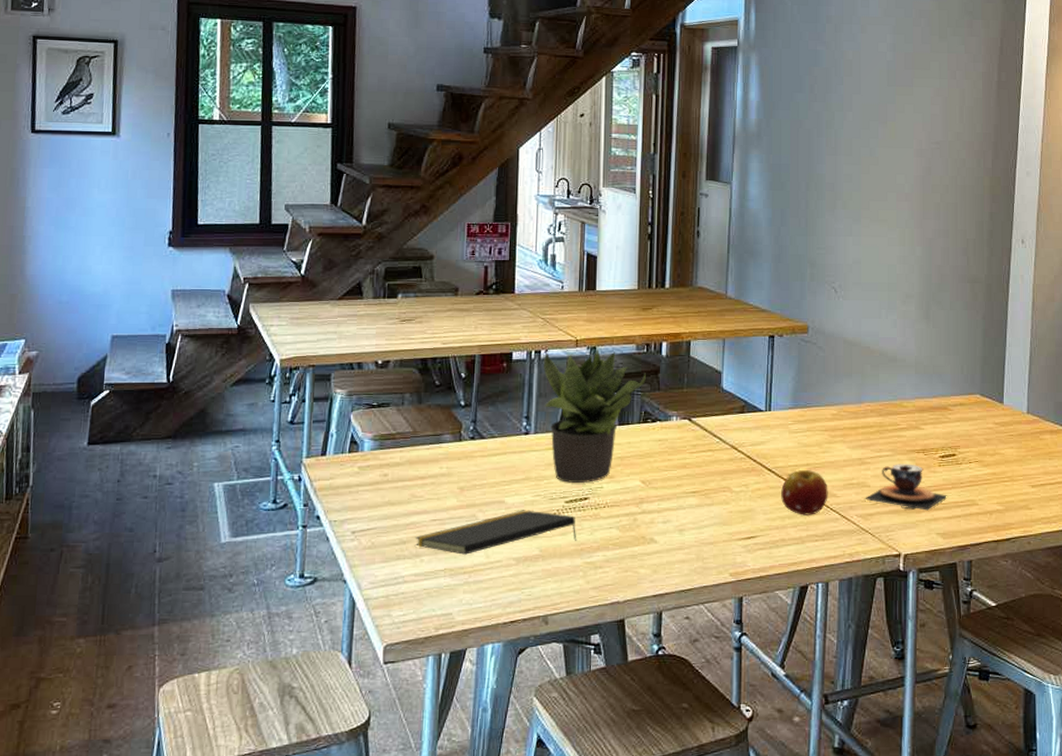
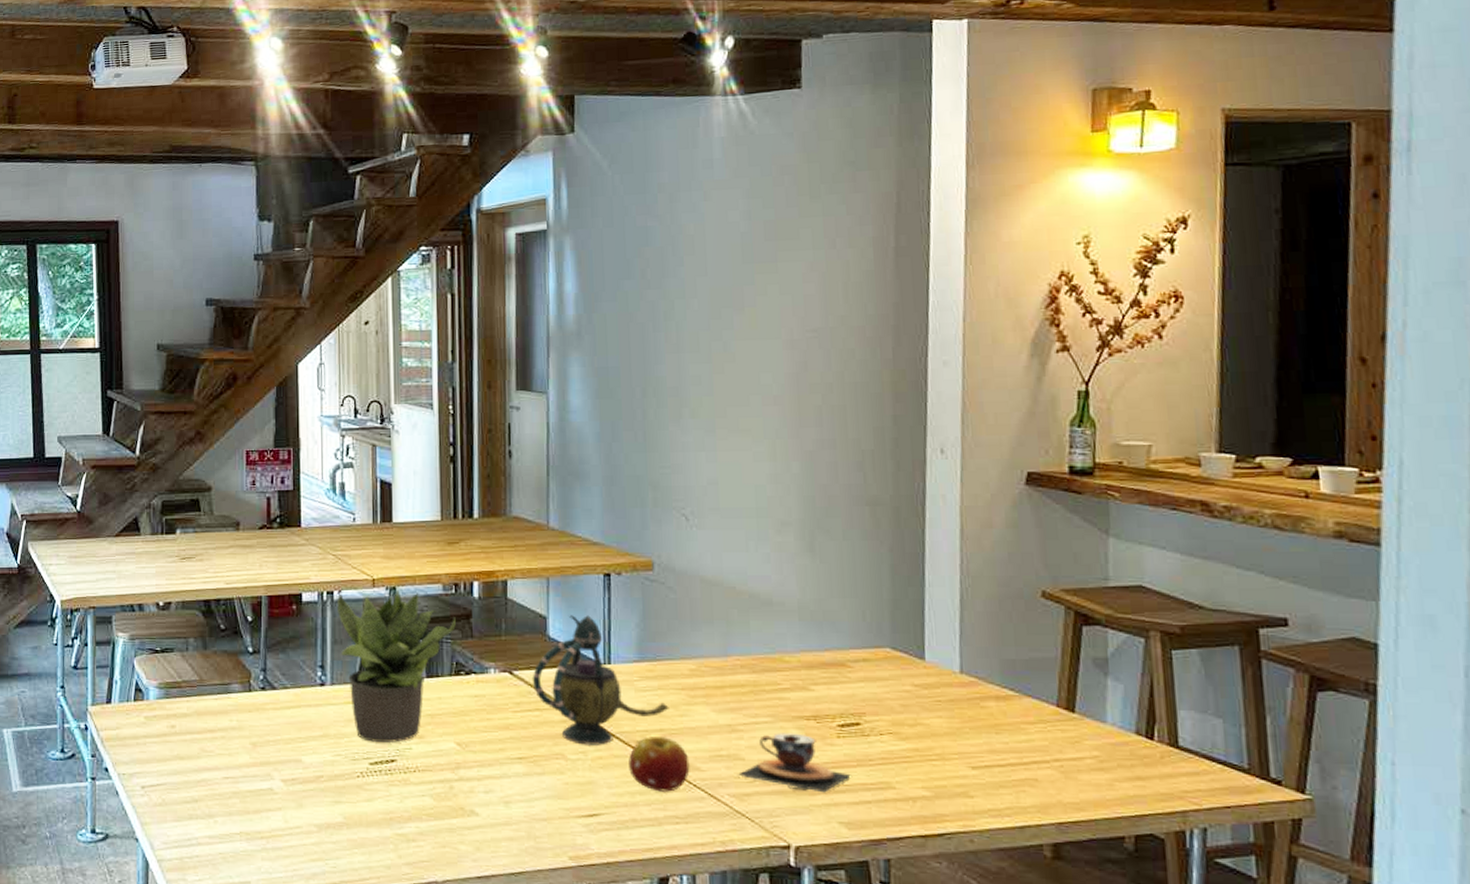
notepad: present [416,510,577,555] -> none [208,770,385,818]
teapot: none [707,370,815,480] -> present [532,615,669,746]

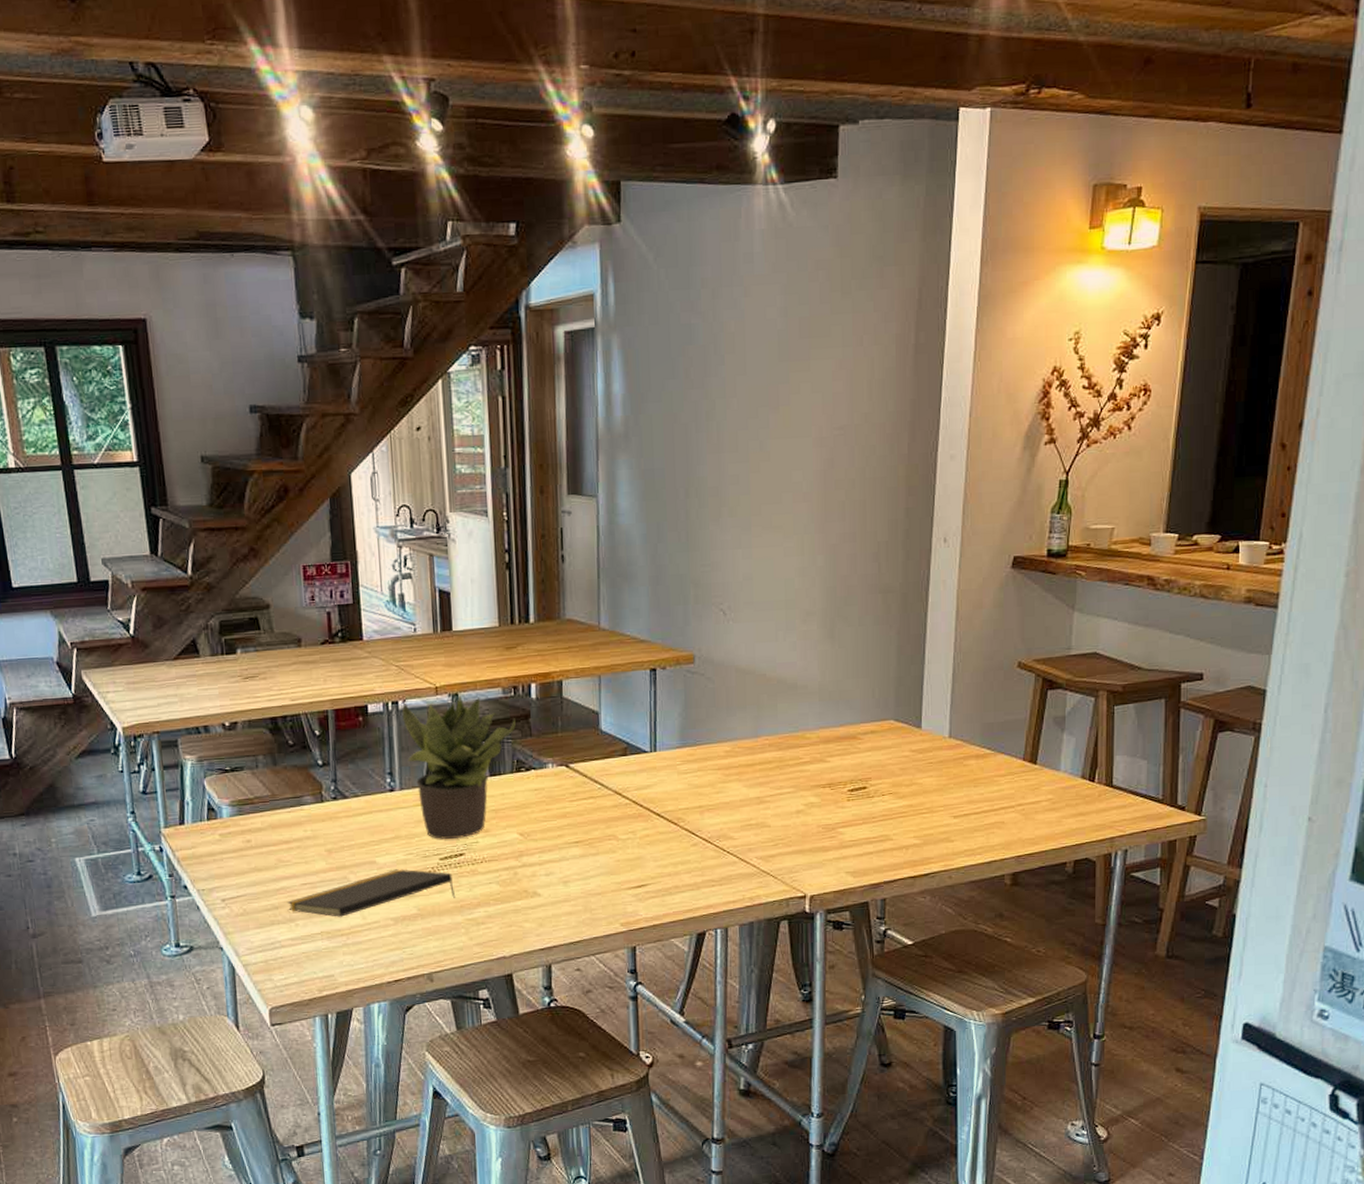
notepad: none [208,770,385,818] -> present [288,869,456,917]
teapot: present [532,615,669,746] -> none [586,708,707,826]
fruit: present [629,735,690,792] -> none [672,812,724,861]
teacup: present [737,733,851,793] -> none [764,800,857,849]

